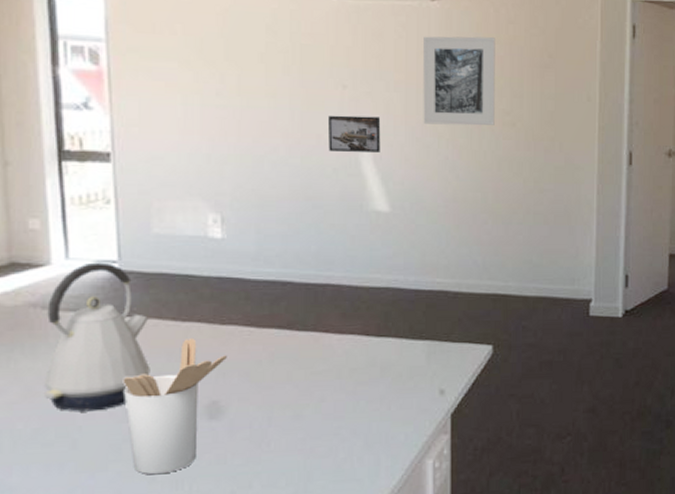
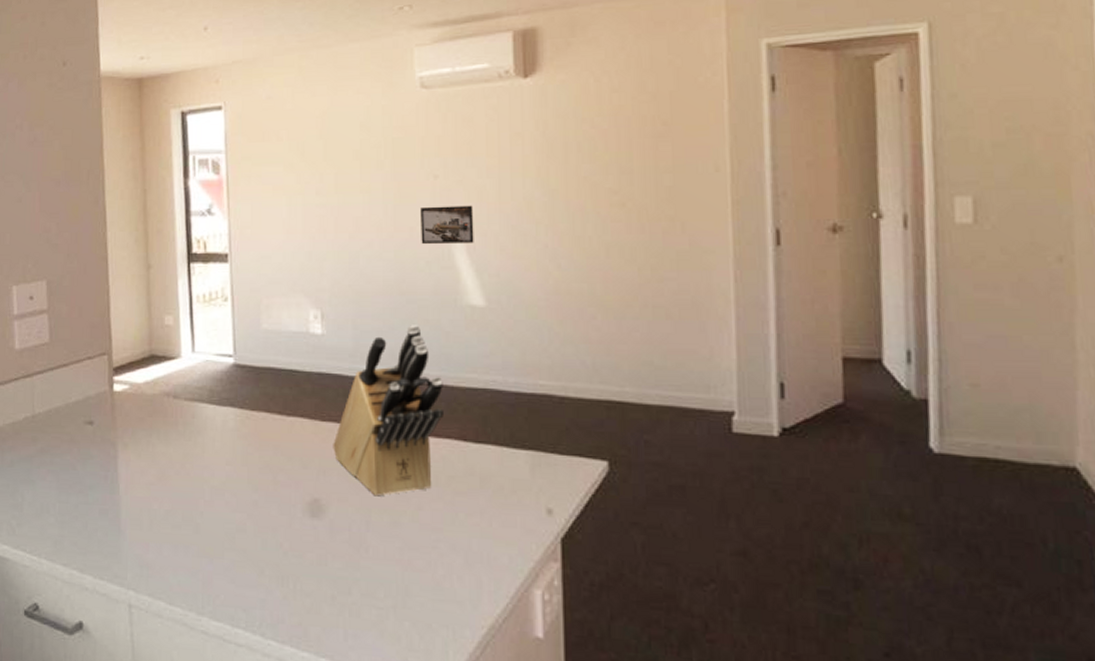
kettle: present [45,262,150,412] -> none [175,356,260,499]
utensil holder: present [122,337,227,475] -> none [236,432,327,569]
knife block: none [233,229,348,393] -> present [333,325,444,497]
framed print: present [423,36,495,126] -> none [516,110,600,210]

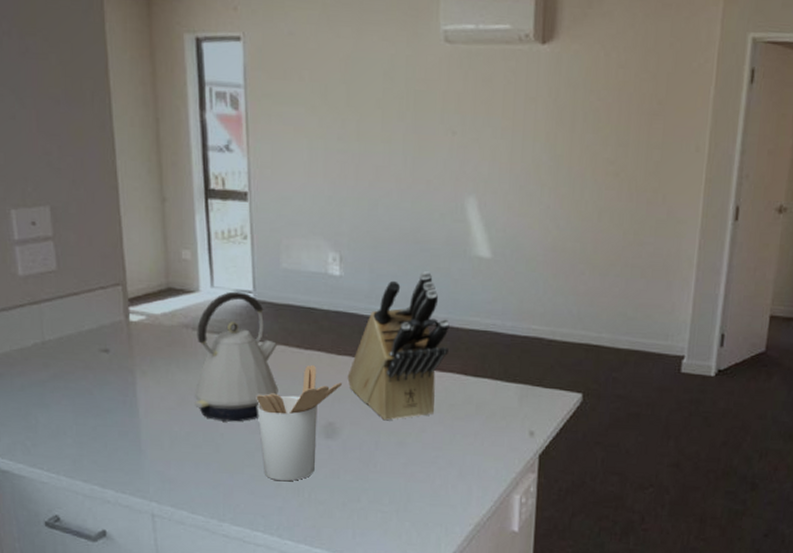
kettle: none [175,356,260,499] -> present [195,291,278,422]
utensil holder: none [236,432,327,569] -> present [256,364,342,482]
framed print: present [419,205,474,244] -> none [437,161,487,199]

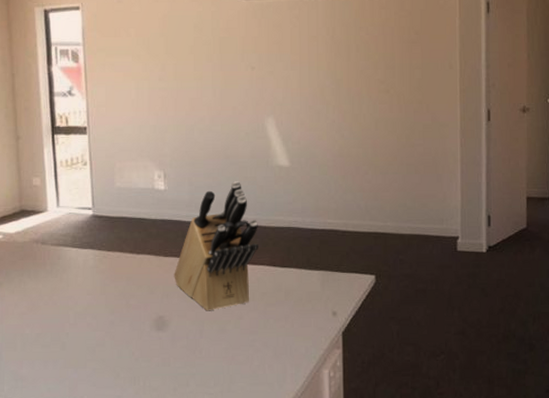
kettle: present [195,291,278,422] -> none [44,209,115,322]
utensil holder: present [256,364,342,482] -> none [96,266,169,372]

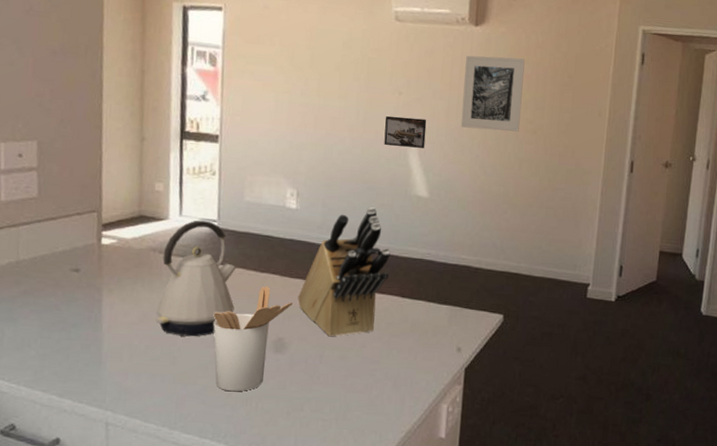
kettle: none [44,209,115,322] -> present [156,220,237,337]
utensil holder: none [96,266,169,372] -> present [213,285,293,392]
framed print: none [240,90,281,119] -> present [384,115,427,148]
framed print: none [313,21,372,94] -> present [460,55,525,132]

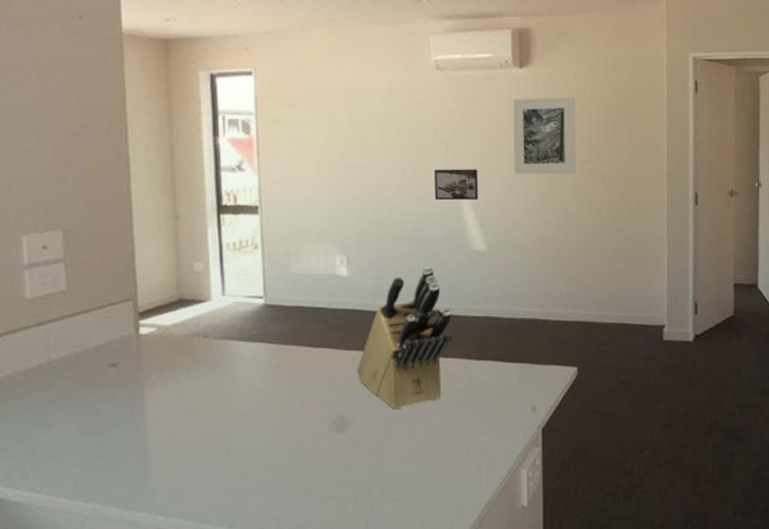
kettle: present [156,220,237,337] -> none [205,298,289,425]
utensil holder: present [213,285,293,392] -> none [267,361,351,480]

